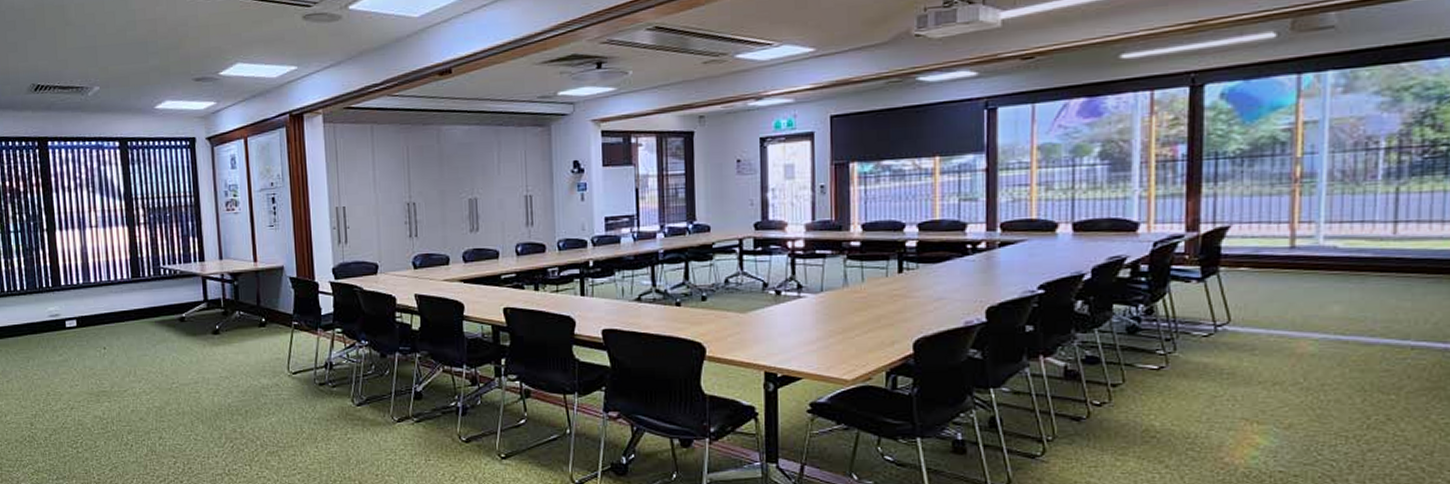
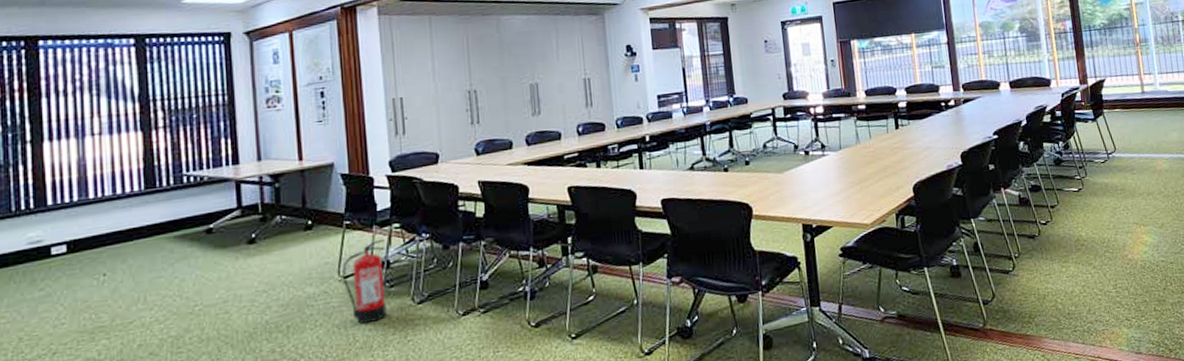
fire extinguisher: none [291,341,329,418] -> present [342,238,386,324]

